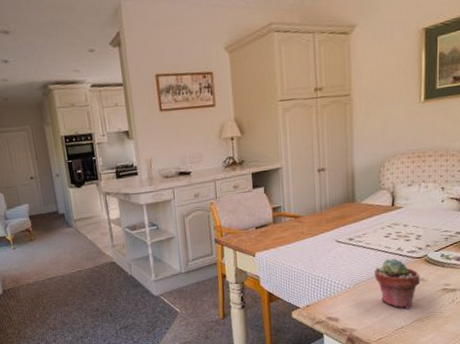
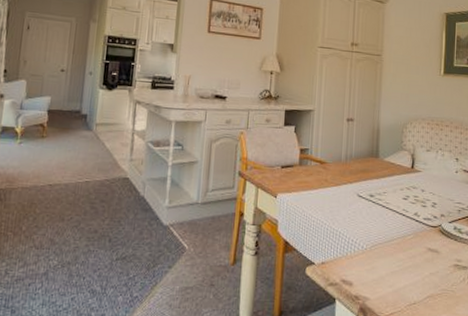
potted succulent: present [374,258,420,310] -> none [391,222,434,283]

